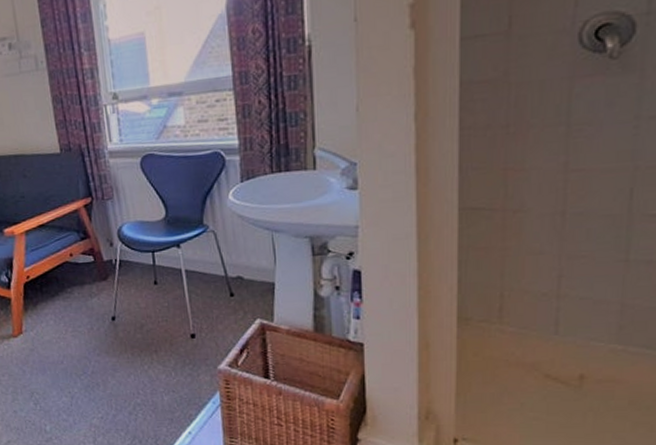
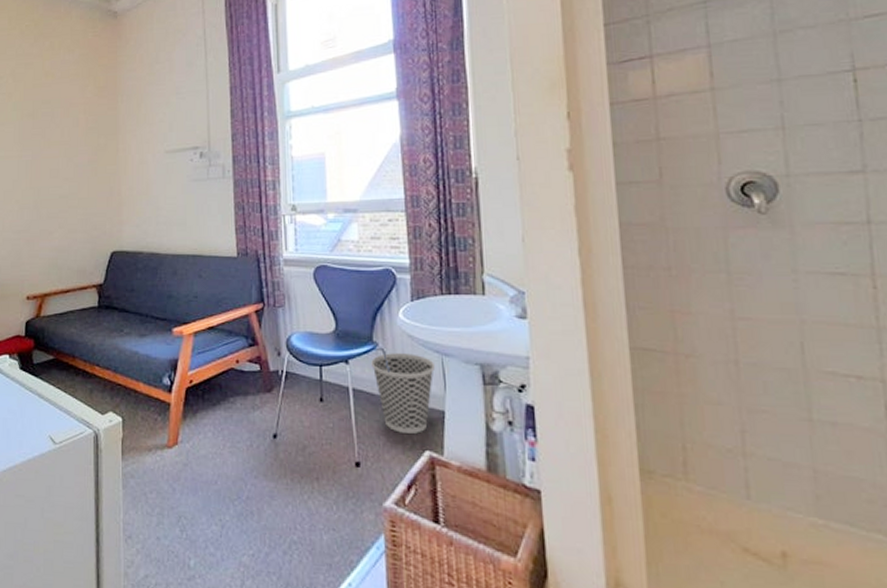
wastebasket: none [202,233,265,306] -> present [371,353,435,434]

